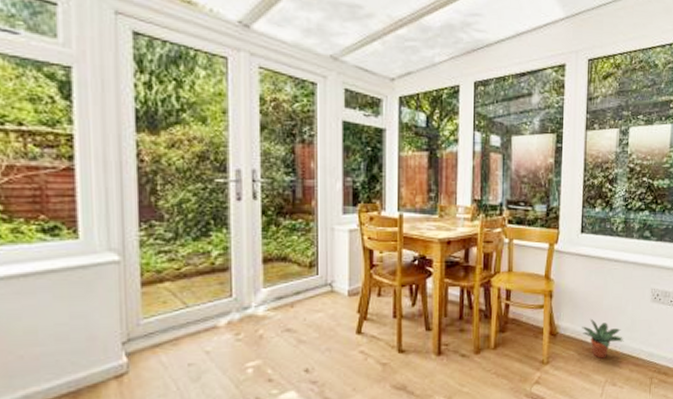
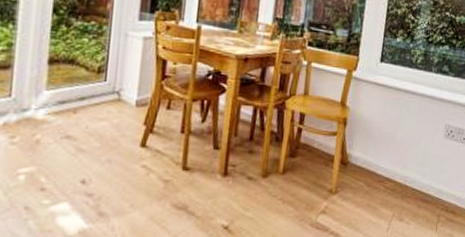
potted plant: present [582,319,624,359] -> none [373,151,415,192]

